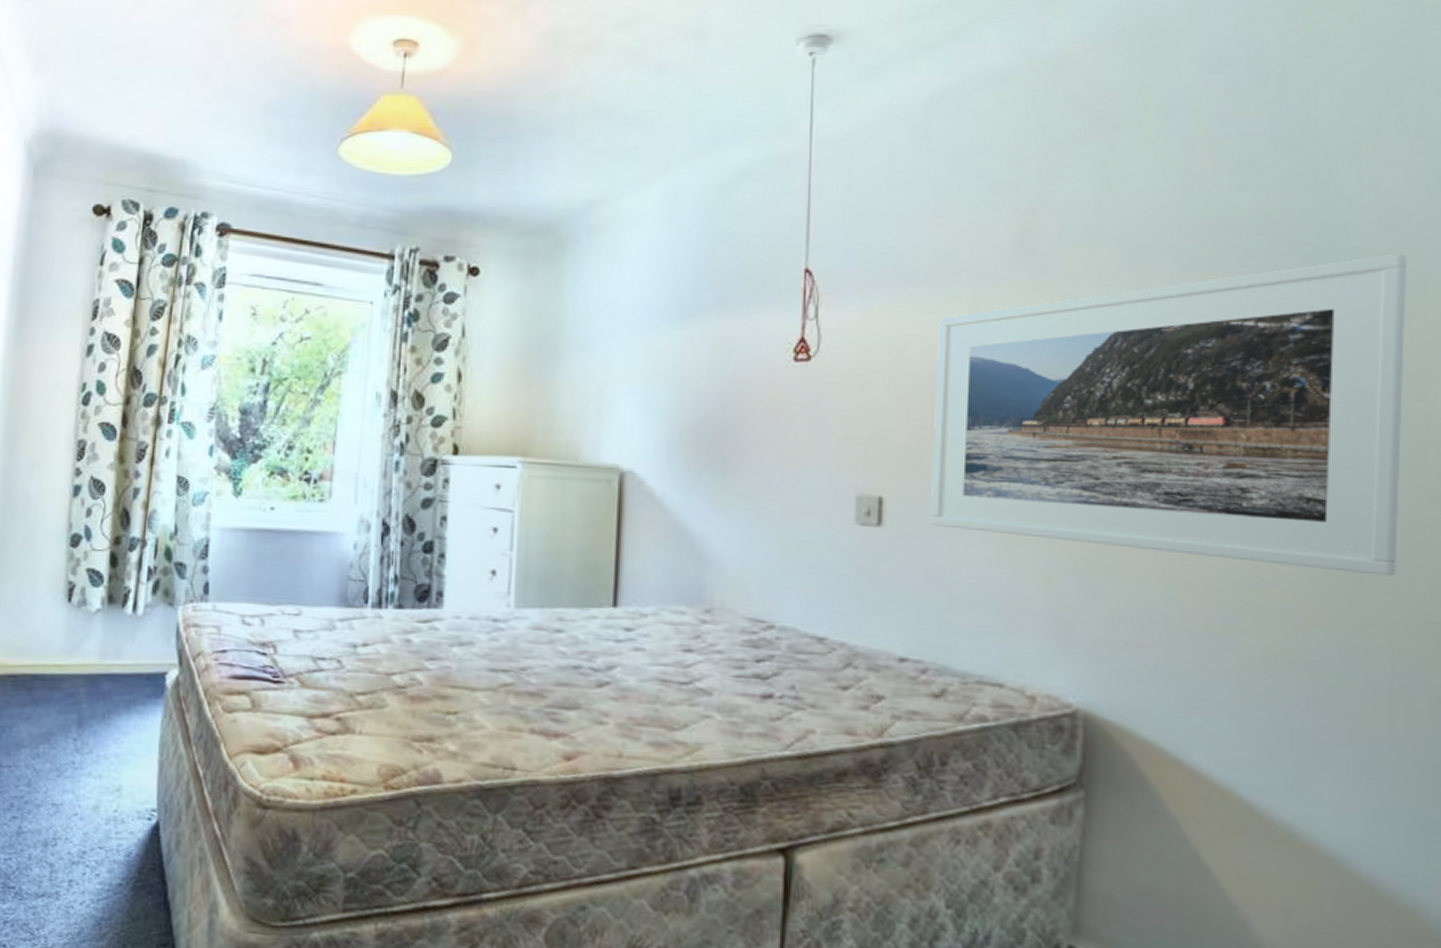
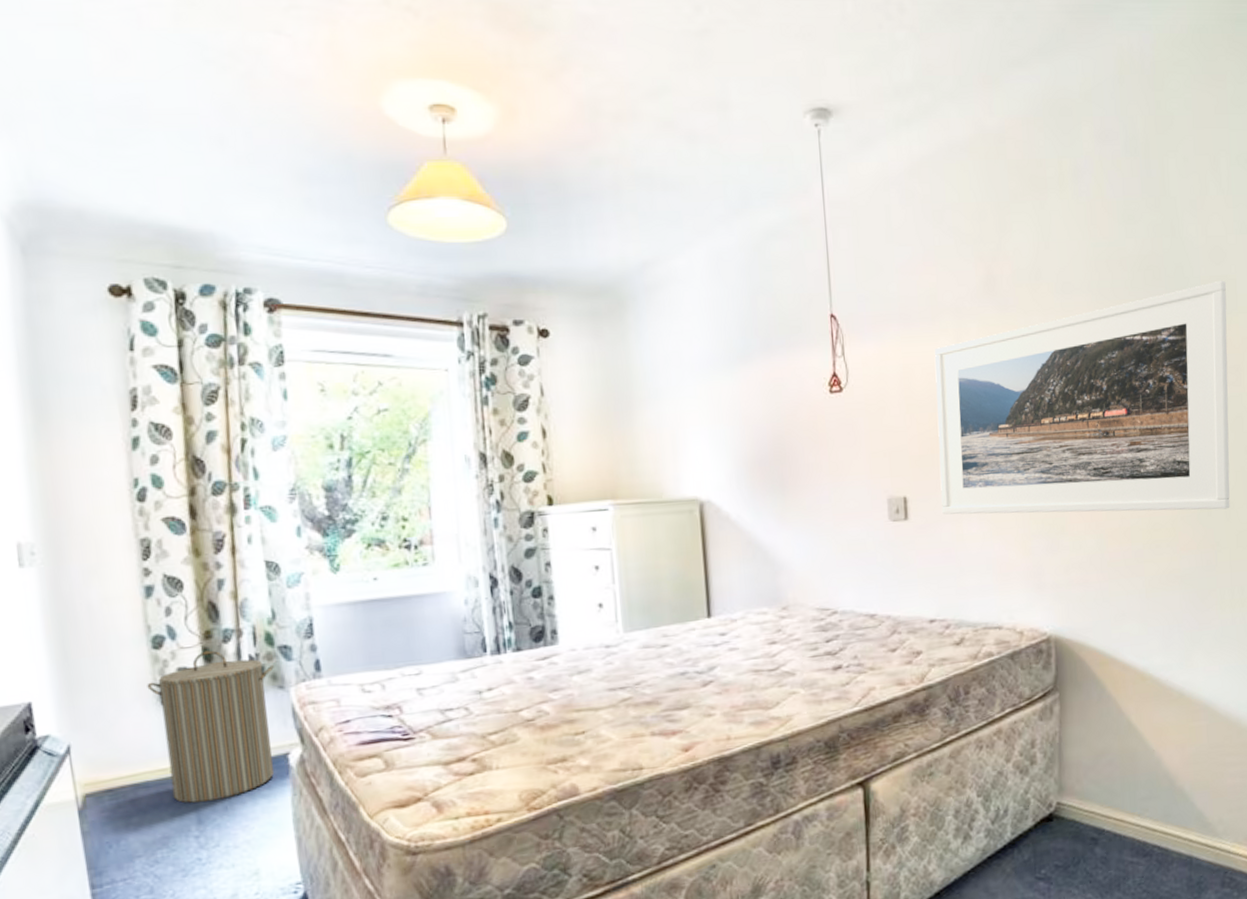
laundry hamper: none [59,556,168,707] -> present [147,650,275,803]

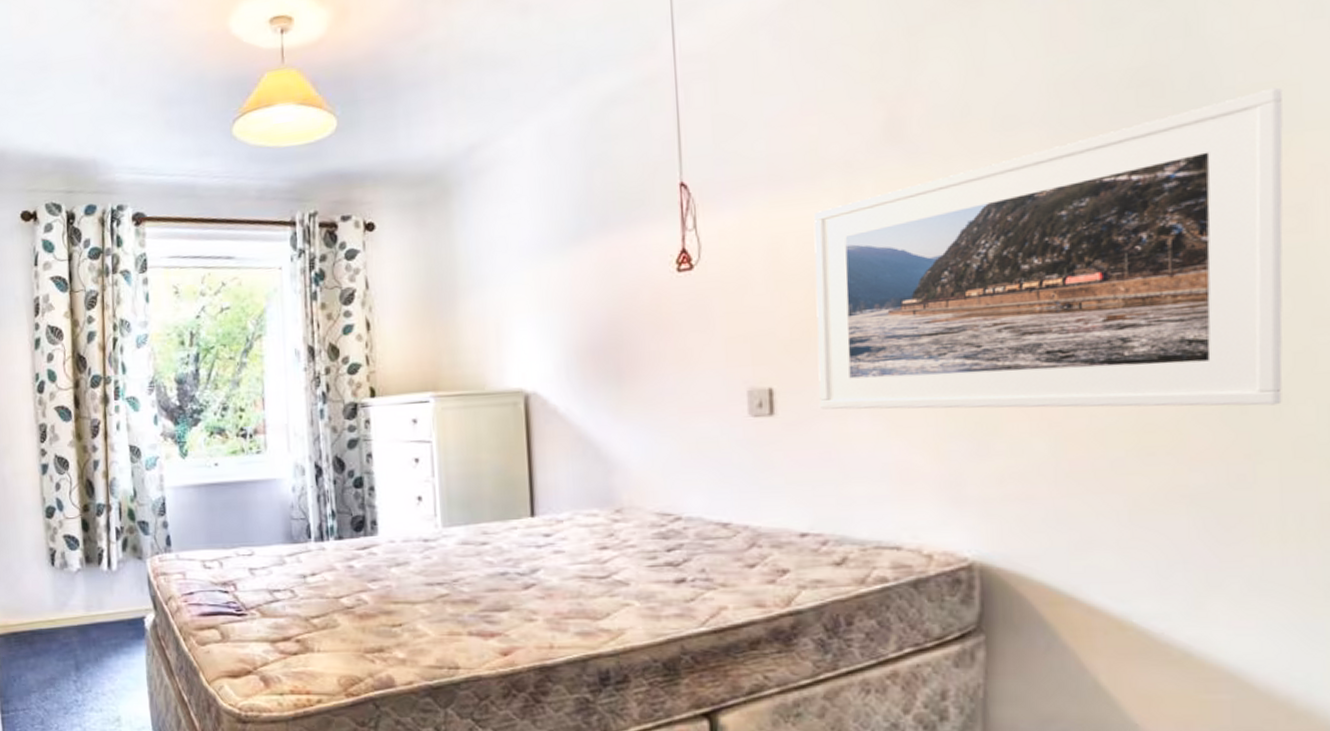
laundry hamper: present [147,650,275,803] -> none [42,522,135,653]

